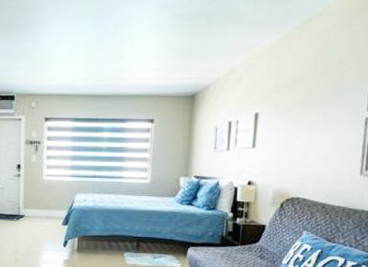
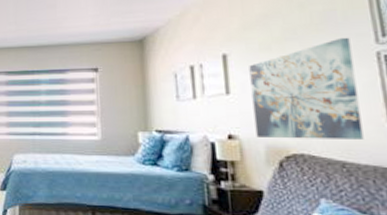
wall art: none [268,104,350,187] -> present [249,37,364,139]

